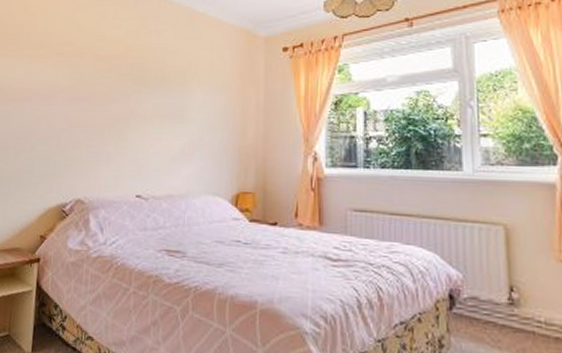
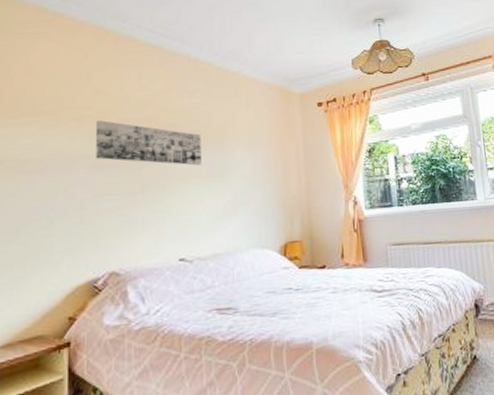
wall art: none [73,56,165,105] -> present [96,120,201,166]

